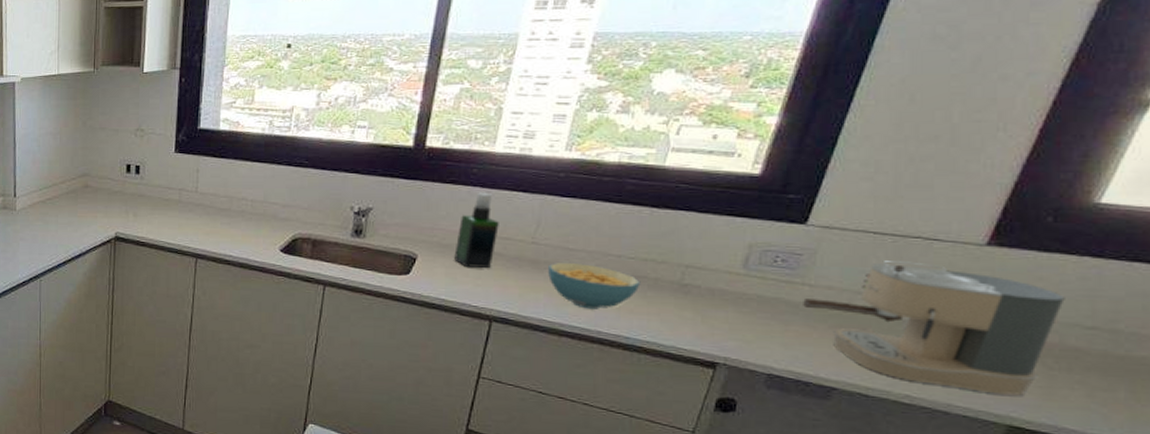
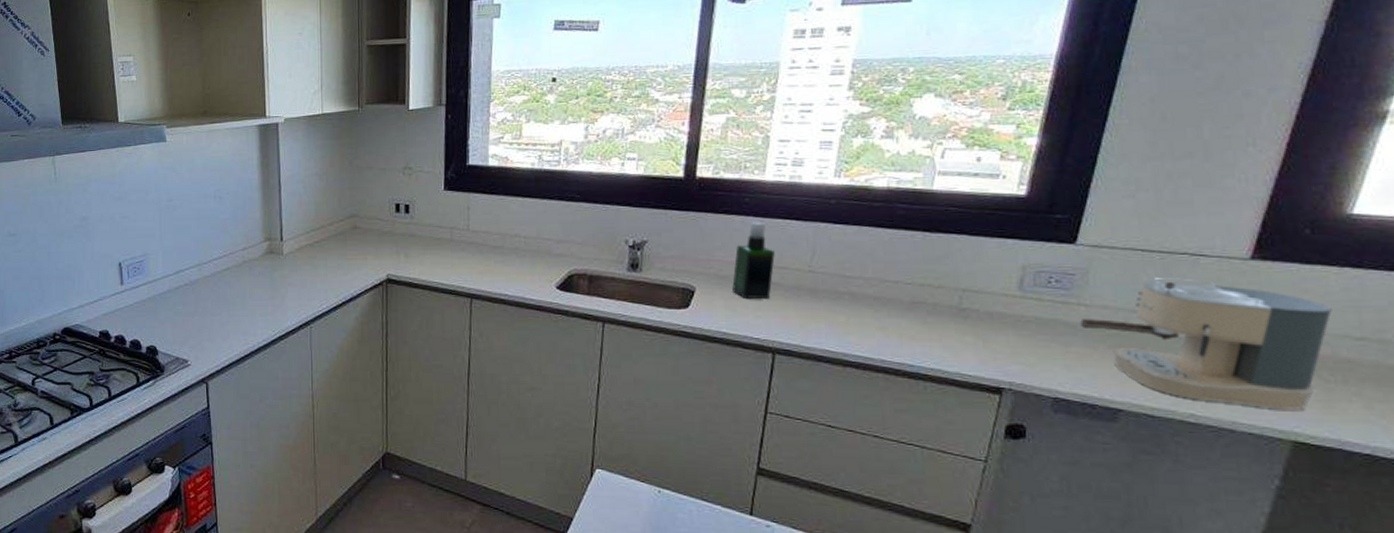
cereal bowl: present [548,262,641,309] -> none [827,290,920,337]

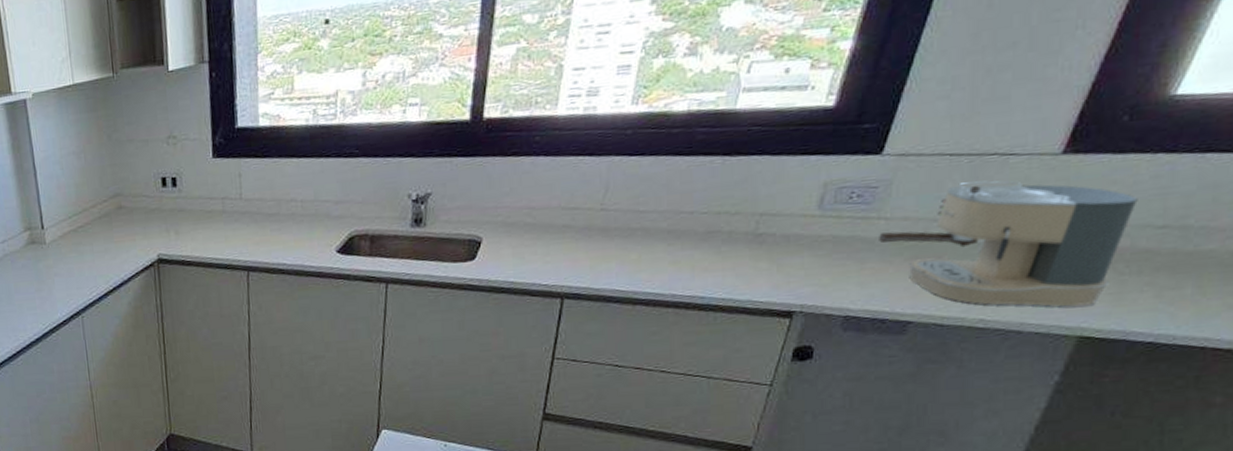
spray bottle: present [732,221,775,298] -> none [521,161,566,244]

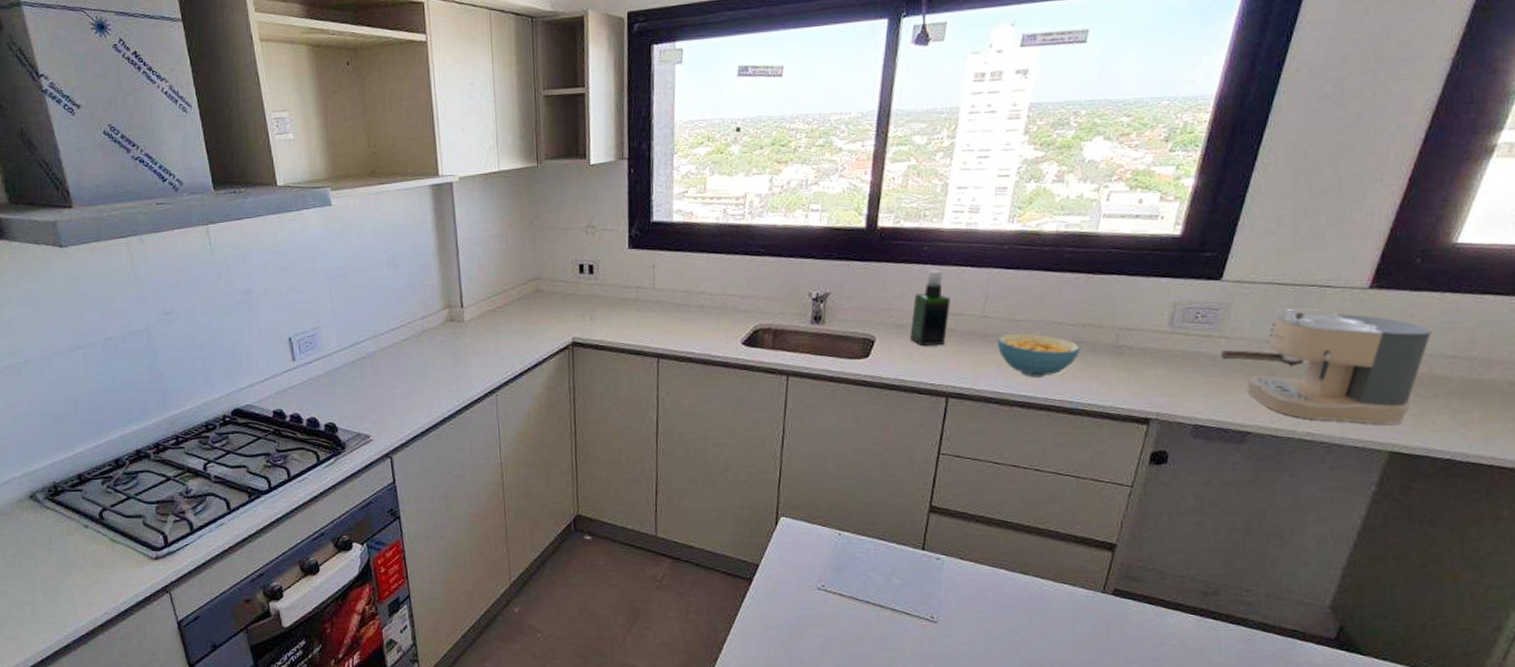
spray bottle: none [521,161,566,244] -> present [910,269,951,346]
cereal bowl: none [619,225,714,273] -> present [998,332,1081,377]

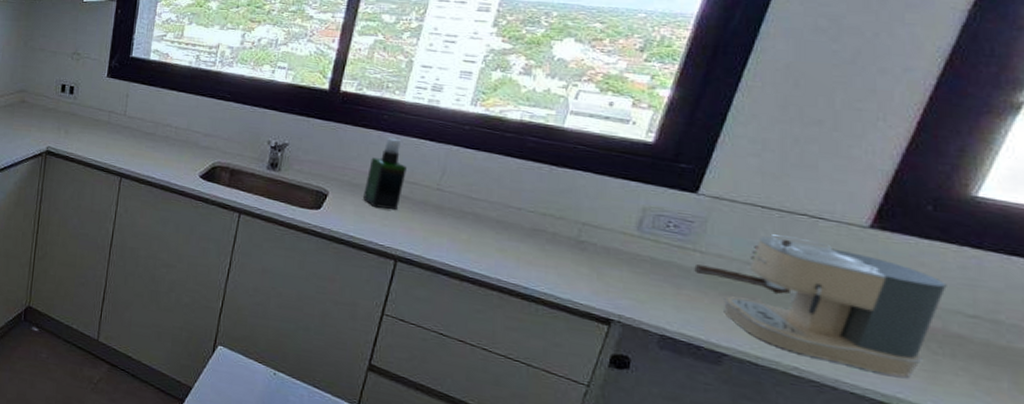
cereal bowl: present [998,332,1081,377] -> none [452,210,539,258]

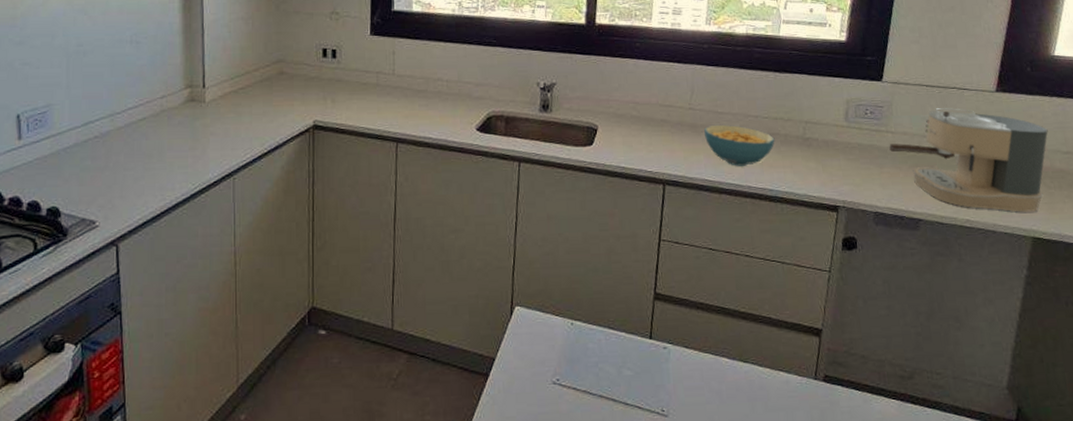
spray bottle: present [363,137,407,210] -> none [628,64,662,135]
cereal bowl: none [452,210,539,258] -> present [704,124,775,166]

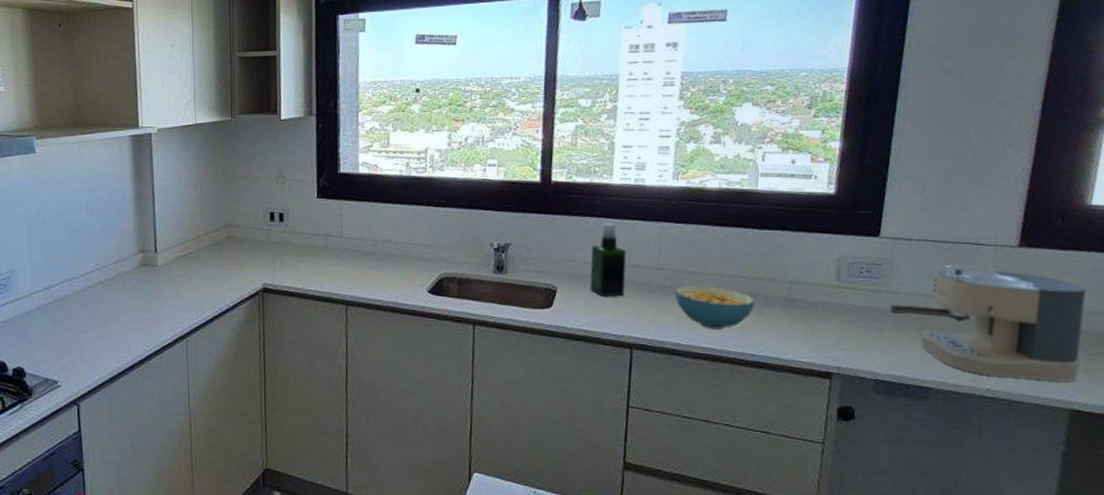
spray bottle: none [628,64,662,135] -> present [590,222,627,296]

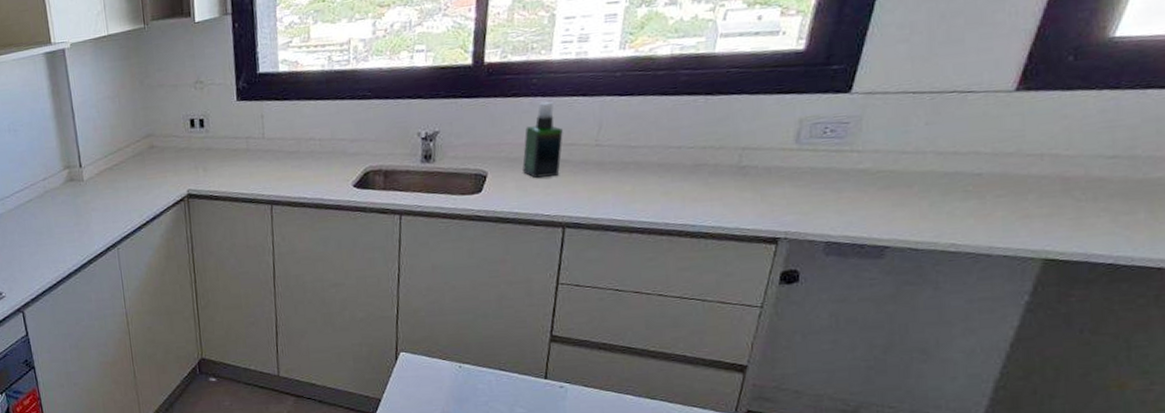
cereal bowl: present [674,285,756,330] -> none [613,159,702,203]
coffee maker: present [890,265,1086,382] -> none [853,115,1088,232]

